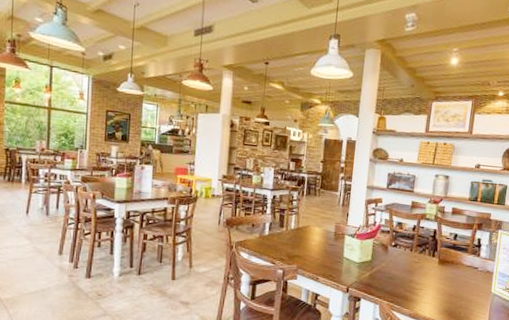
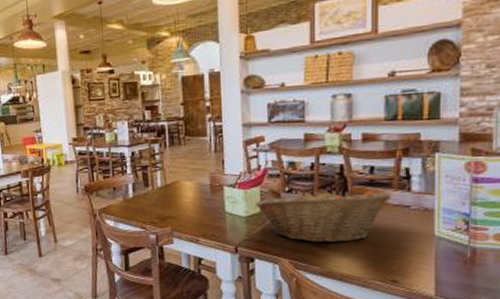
fruit basket: none [367,245,467,292] -> present [255,188,391,243]

